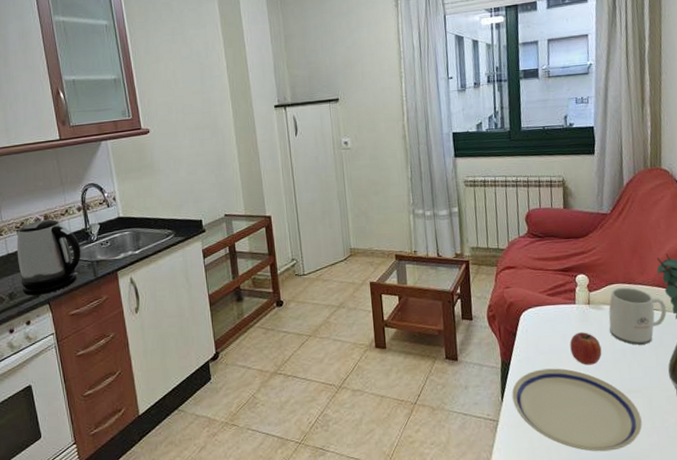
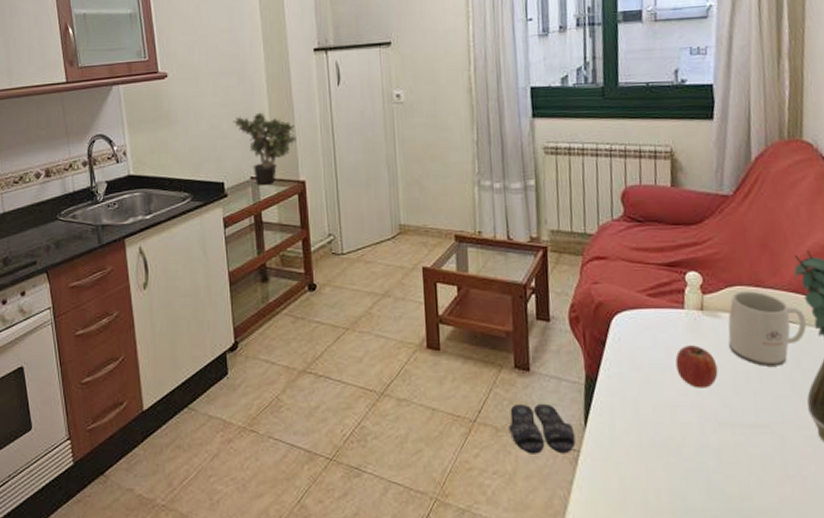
kettle: present [15,219,81,296] -> none [13,174,85,262]
potted plant: none [208,160,262,221] -> present [233,112,296,185]
slippers: none [442,385,495,426] -> present [508,403,576,454]
plate: present [512,368,642,452] -> none [598,389,771,501]

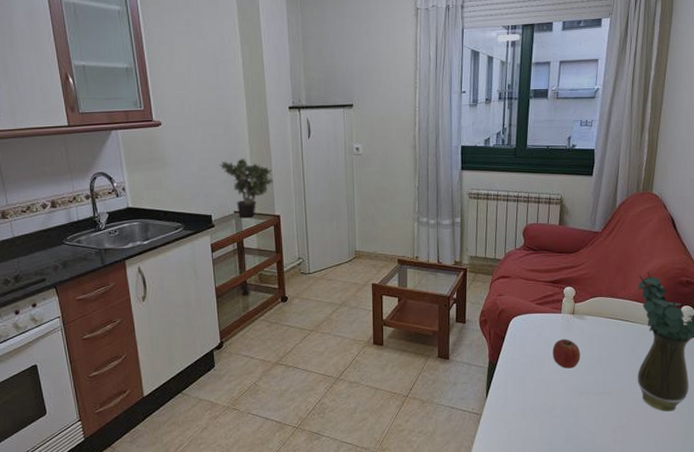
slippers: present [508,403,576,454] -> none [431,382,479,418]
mug: present [728,291,807,366] -> none [589,300,643,353]

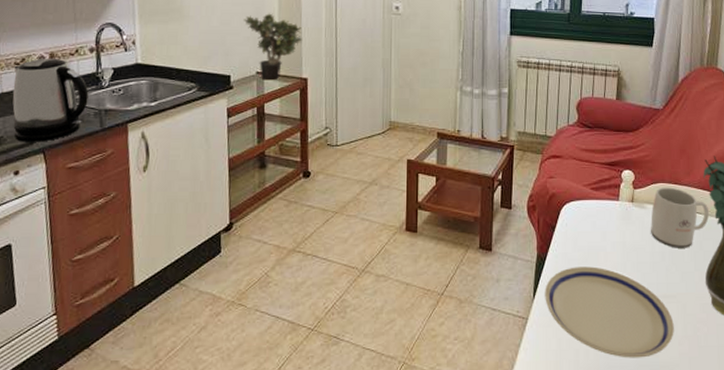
kettle: none [21,205,89,279] -> present [12,58,89,142]
plate: none [496,370,609,445] -> present [545,266,674,358]
fruit: present [552,339,581,369] -> none [609,231,641,266]
mug: none [589,300,643,353] -> present [651,187,710,248]

